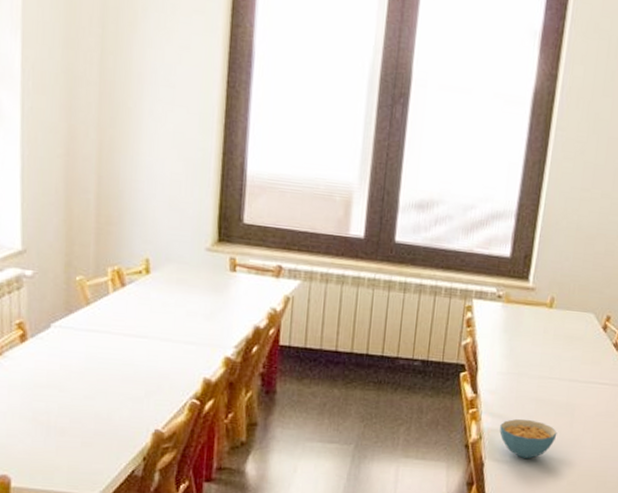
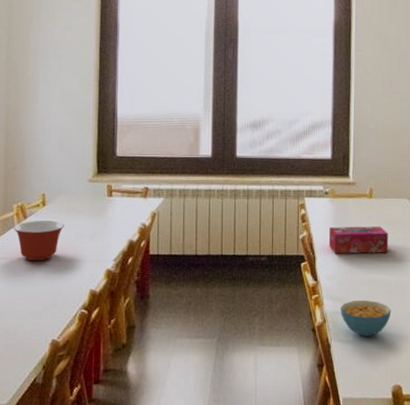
mixing bowl: none [108,290,175,339] -> present [14,221,65,262]
tissue box: none [495,336,566,371] -> present [328,226,389,254]

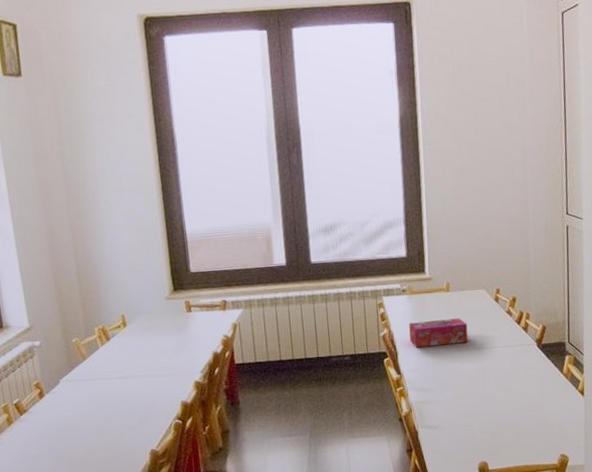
mixing bowl: present [14,221,65,262] -> none [98,339,149,380]
cereal bowl: present [341,300,391,337] -> none [425,388,474,422]

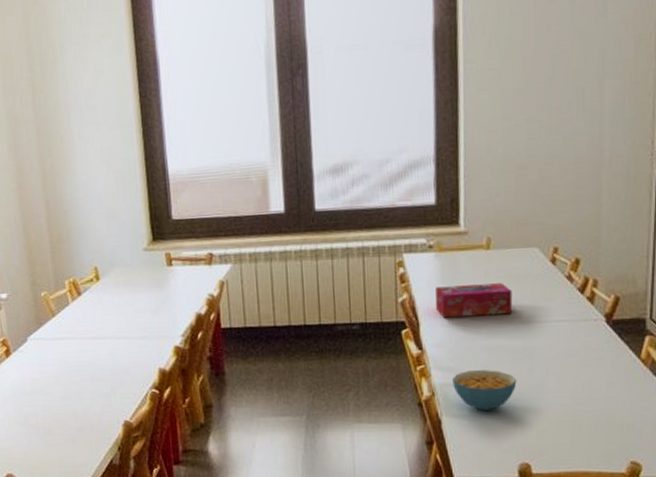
cereal bowl: none [425,388,474,422] -> present [452,370,517,411]

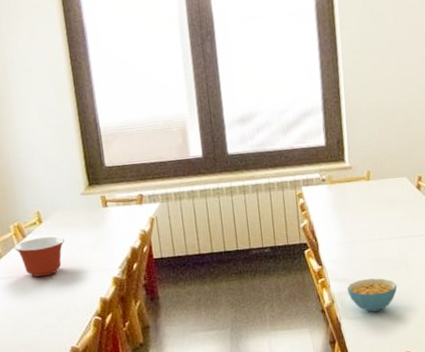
mixing bowl: none [69,296,124,341] -> present [15,236,65,277]
tissue box: present [435,283,513,318] -> none [329,207,391,238]

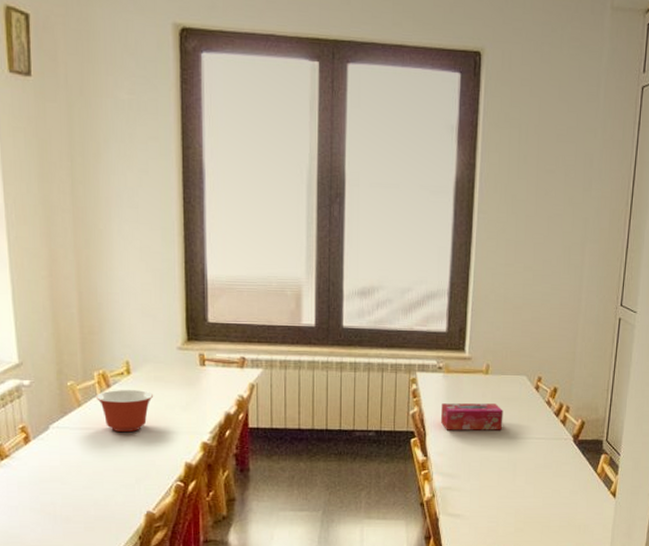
tissue box: none [329,207,391,238] -> present [440,403,504,430]
cereal bowl: present [347,278,397,312] -> none [450,477,502,511]

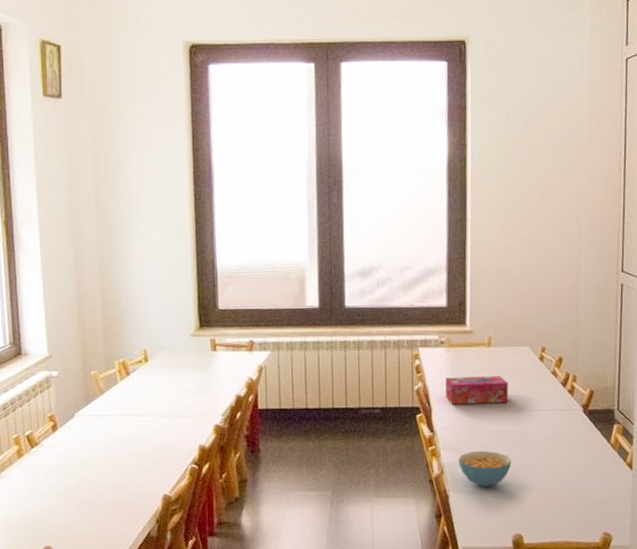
mixing bowl: present [97,390,154,433] -> none [117,376,170,418]
cereal bowl: none [450,477,502,511] -> present [458,451,512,487]

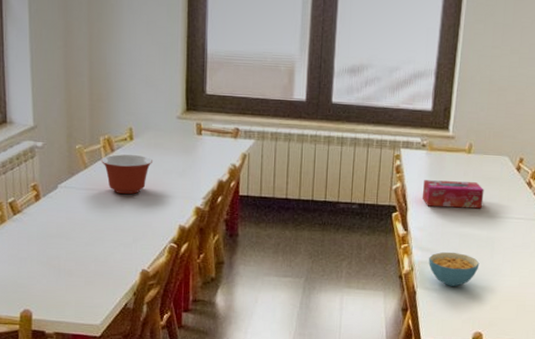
mixing bowl: none [117,376,170,418] -> present [102,154,154,195]

